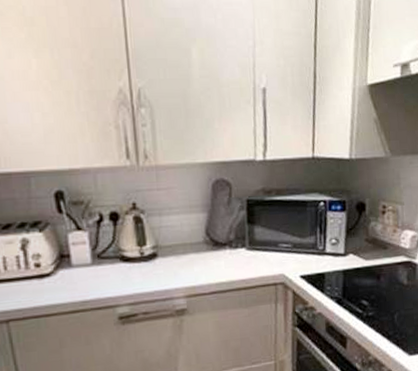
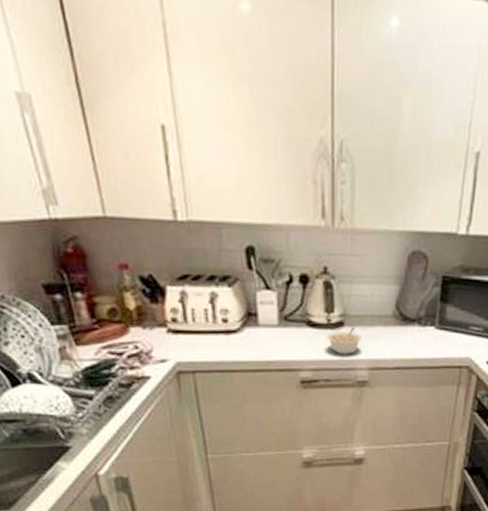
legume: none [140,257,176,286] -> present [326,327,362,354]

